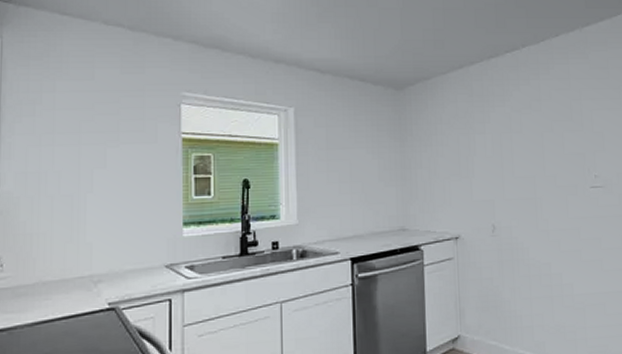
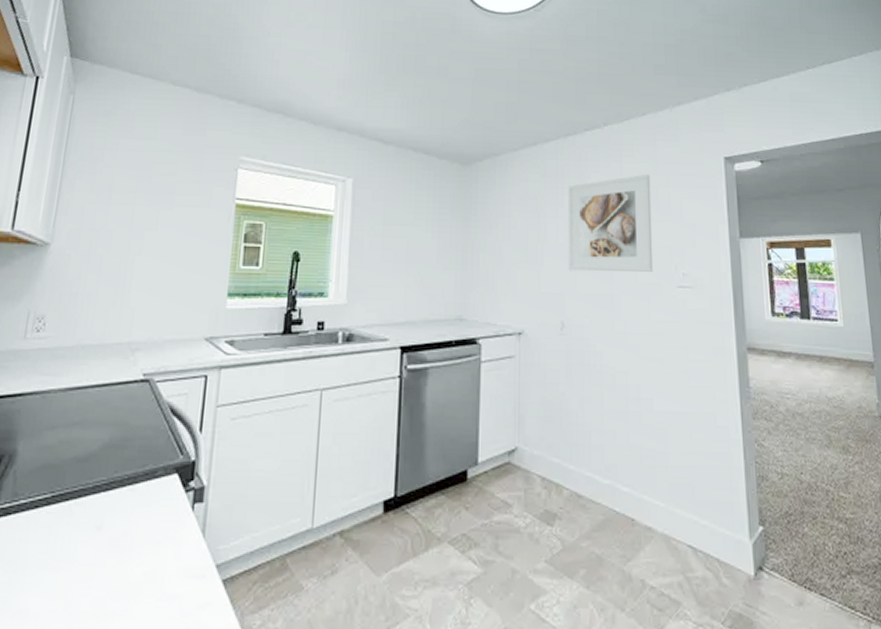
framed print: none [492,89,570,180] -> present [567,174,654,273]

